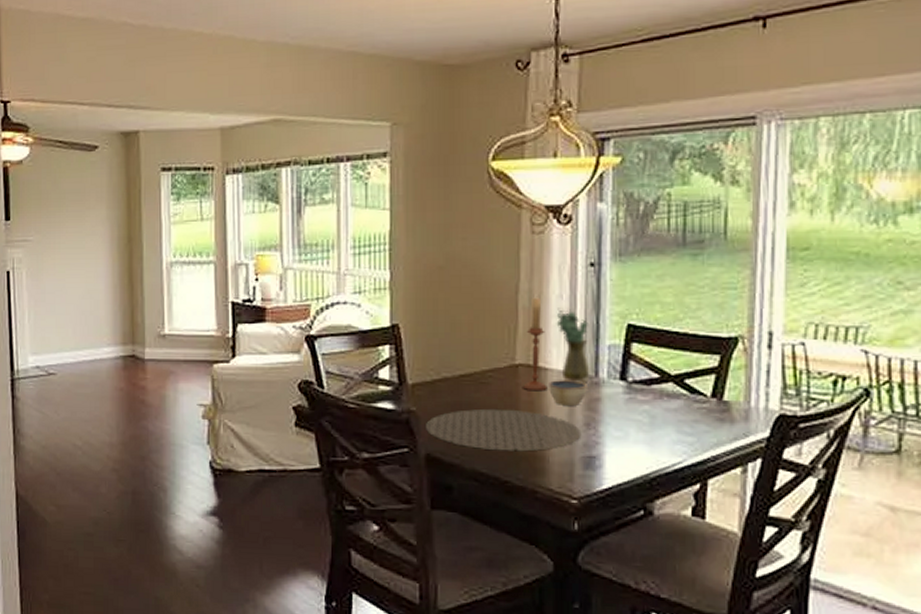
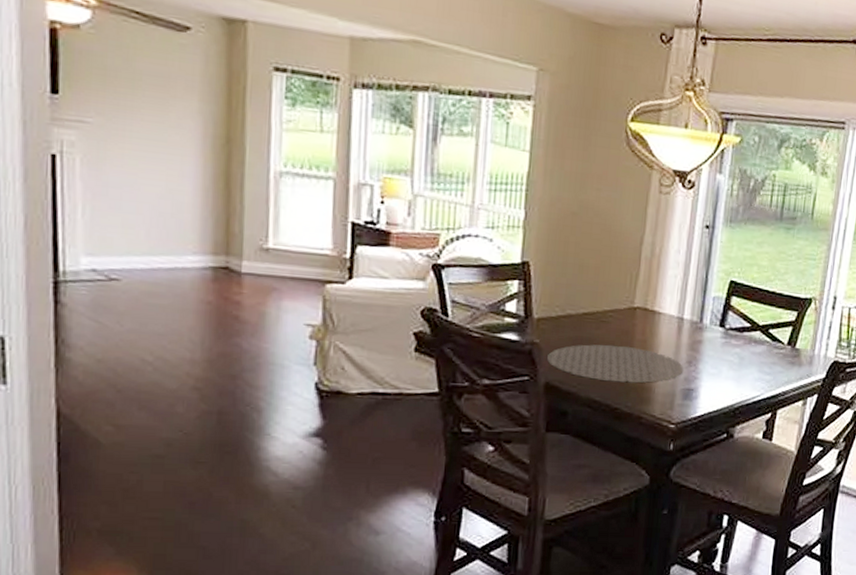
candlestick: present [522,296,547,392] -> none [637,249,663,332]
bowl: present [549,380,587,406] -> none [660,323,693,346]
vase: present [556,308,590,385] -> none [672,261,699,329]

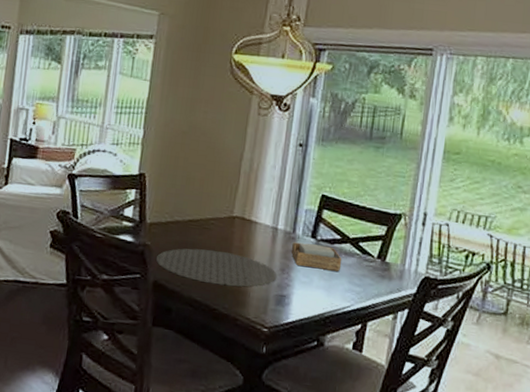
napkin holder: none [698,332,752,361] -> present [291,242,342,272]

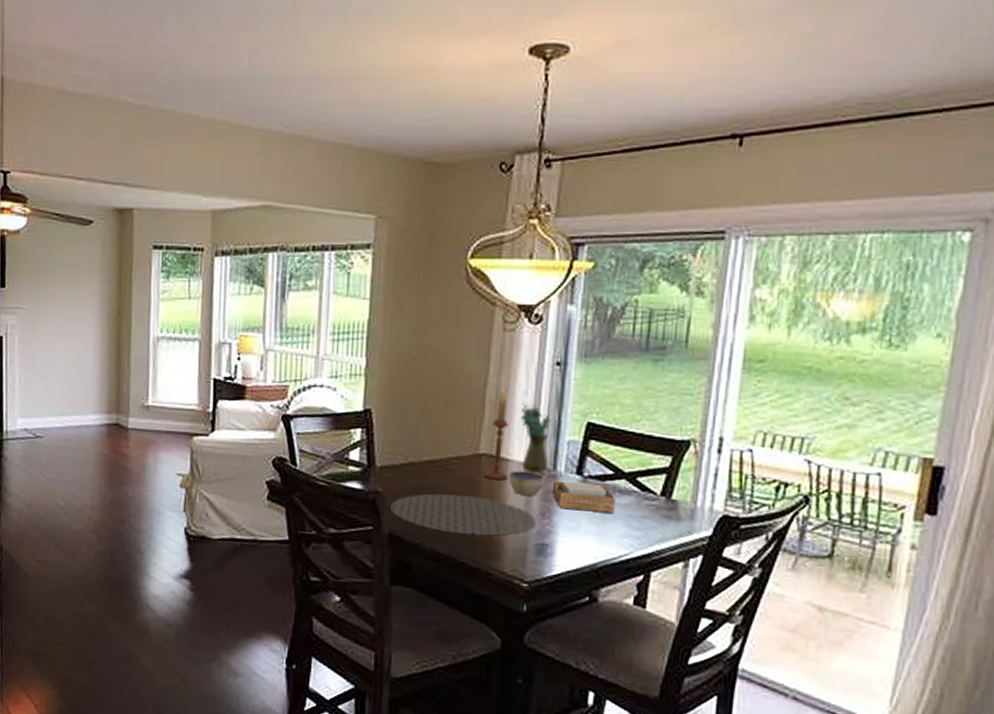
candlestick: none [236,164,259,240] -> present [483,390,509,481]
bowl: none [256,232,286,254] -> present [509,471,545,496]
vase: none [268,175,293,238] -> present [520,403,550,477]

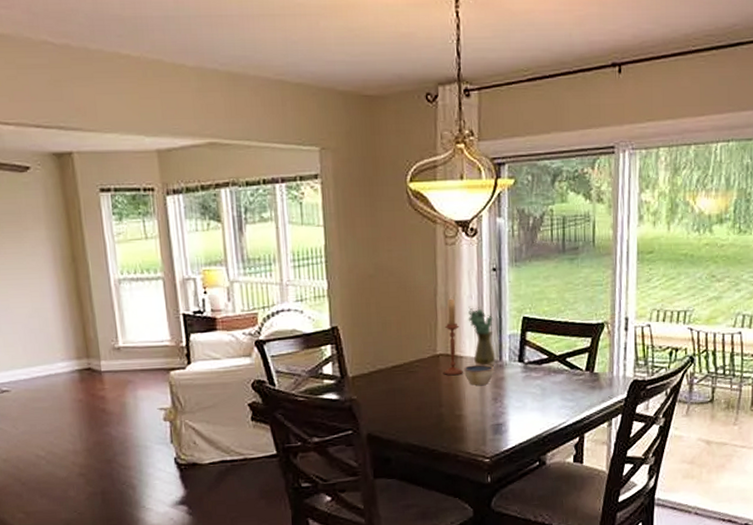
place mat: present [391,494,537,536] -> none [366,392,491,427]
napkin holder: present [551,480,616,513] -> none [500,367,552,393]

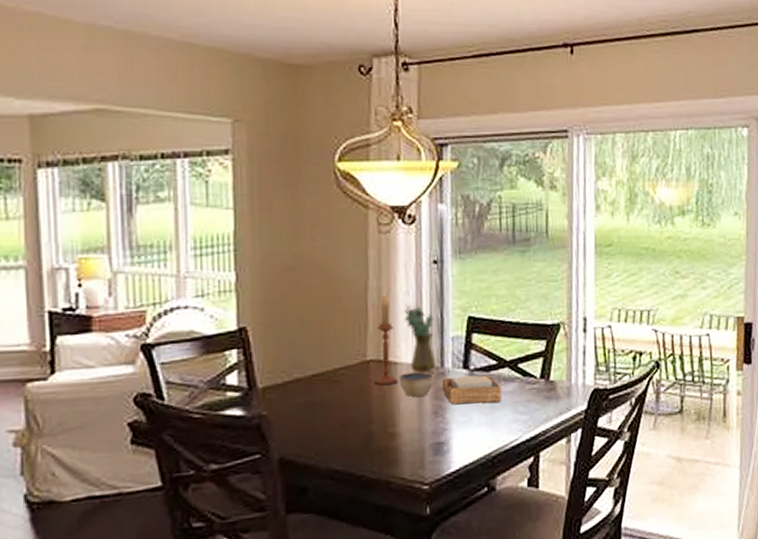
napkin holder: none [500,367,552,393] -> present [441,375,502,405]

